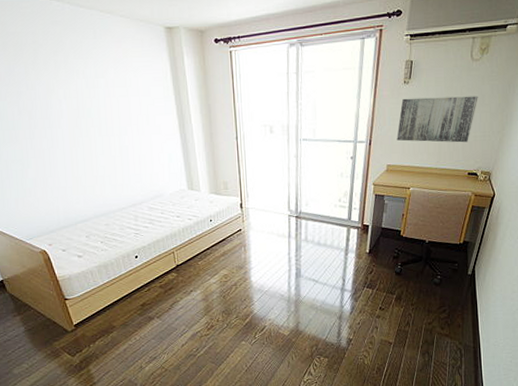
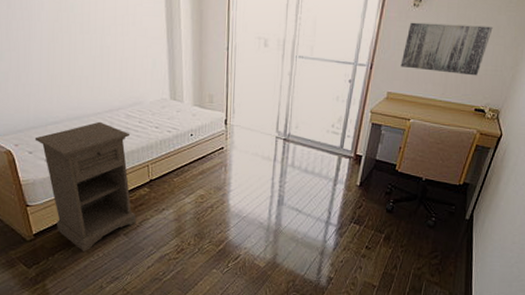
nightstand: none [66,216,168,337] -> present [34,121,137,252]

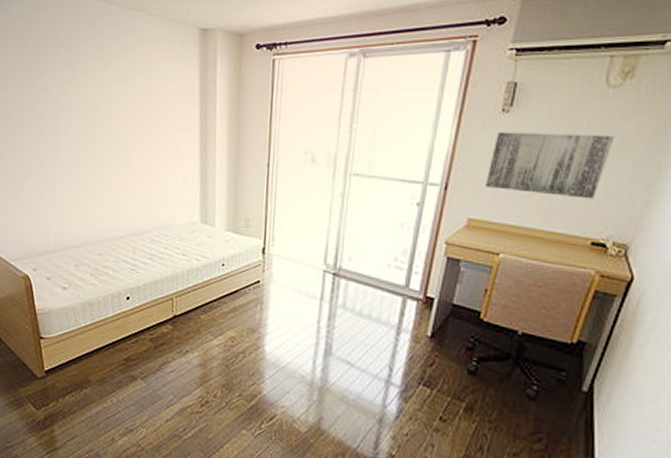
nightstand: present [34,121,137,252] -> none [53,246,157,396]

